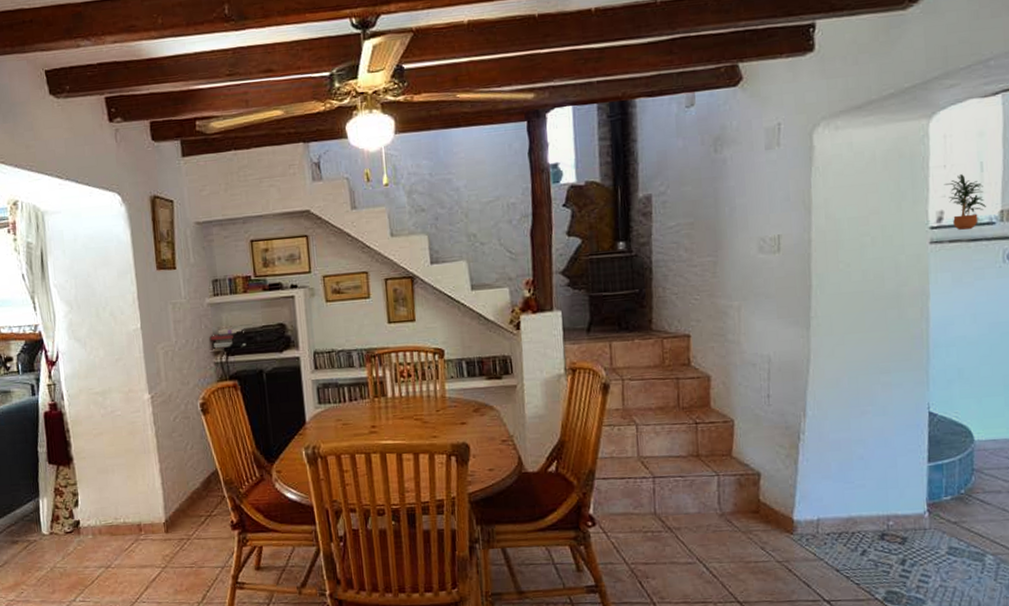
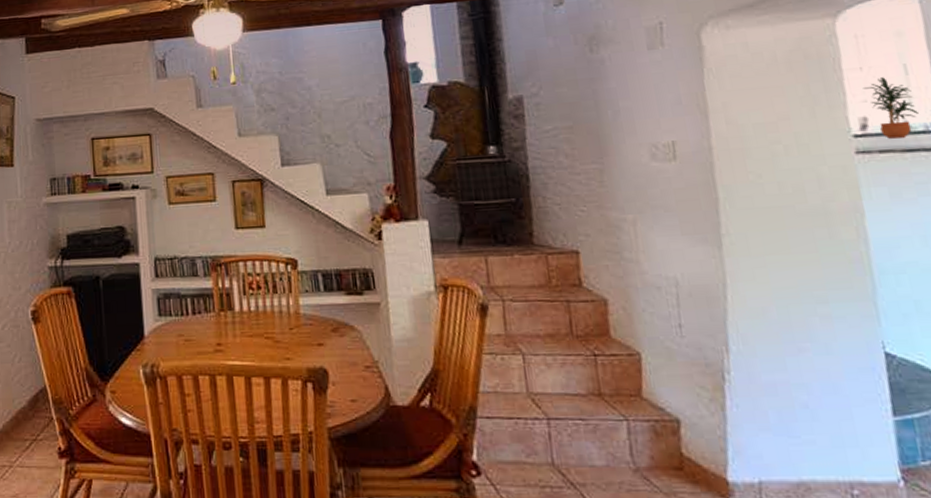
books: present [209,327,247,350] -> none [44,229,83,253]

